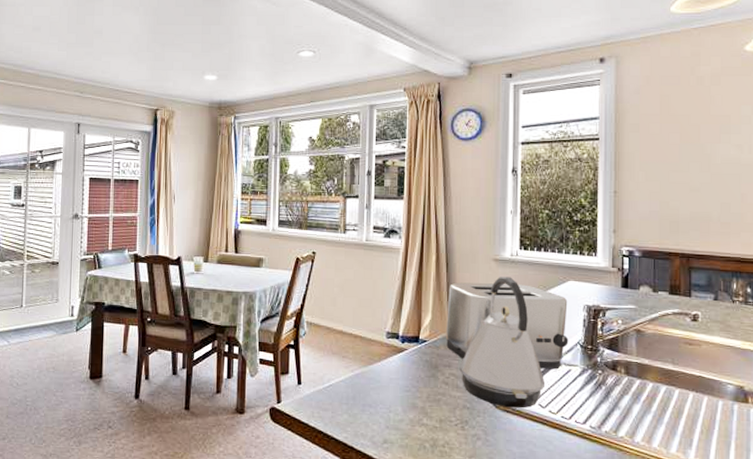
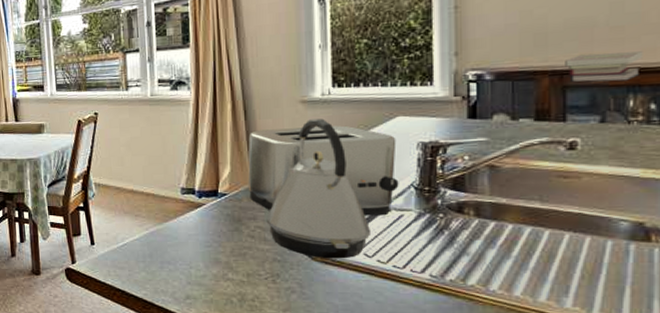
books: none [691,242,742,268] -> present [565,51,643,83]

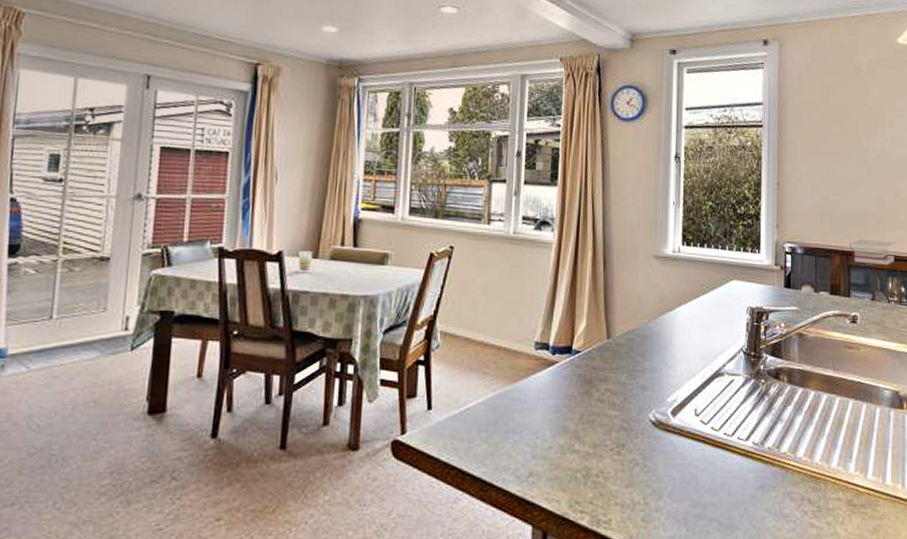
toaster: present [248,125,399,216] -> none [601,282,732,380]
kettle: present [266,119,370,259] -> none [616,276,707,426]

